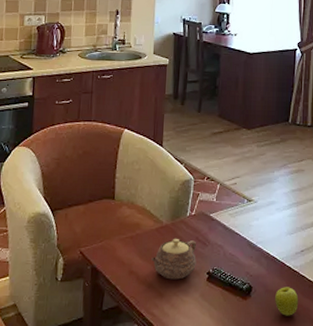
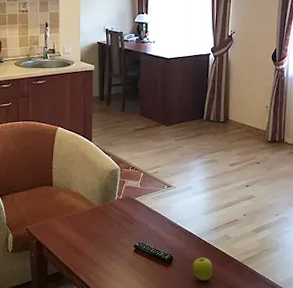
teapot: present [151,239,197,280] -> none [86,218,125,251]

